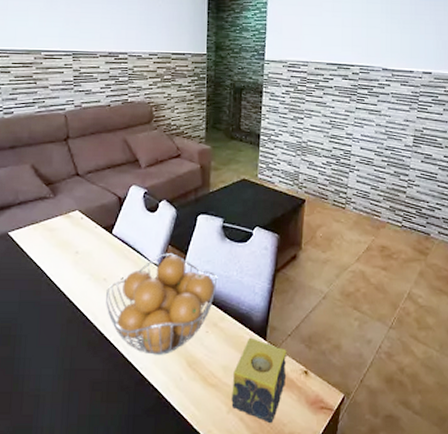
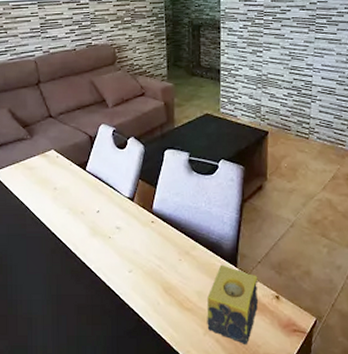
fruit basket: present [106,253,217,355] -> none [85,187,186,282]

